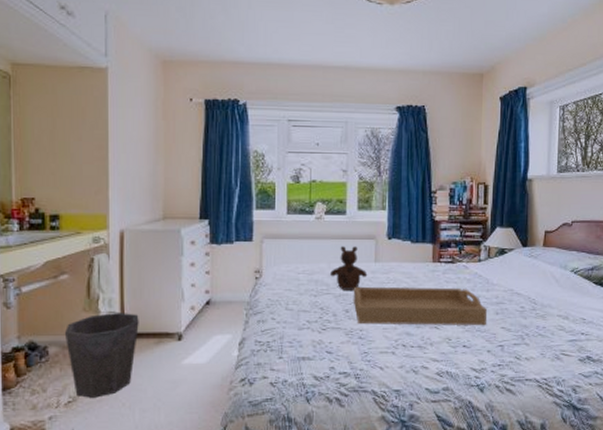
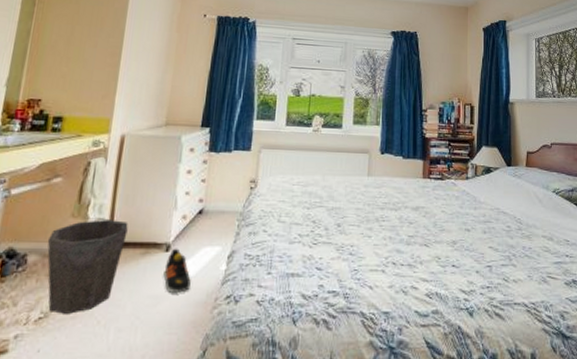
shoe: none [179,337,205,377] -> present [163,248,191,293]
teddy bear: present [330,246,368,290] -> none [324,159,361,204]
serving tray: present [353,286,487,325] -> none [345,200,474,244]

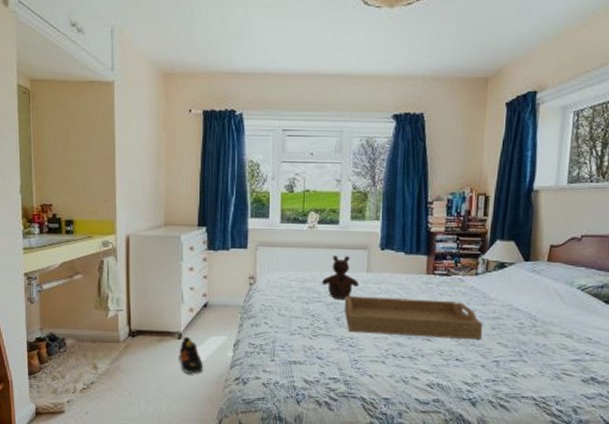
waste bin: present [47,218,128,314] -> none [79,310,143,387]
teddy bear: none [324,159,361,204] -> present [322,255,360,299]
serving tray: none [345,200,474,244] -> present [344,295,482,339]

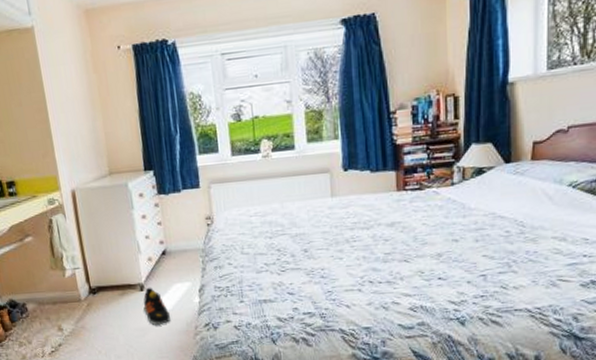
teddy bear: present [322,255,360,299] -> none [284,182,325,230]
serving tray: present [344,295,482,339] -> none [310,216,464,263]

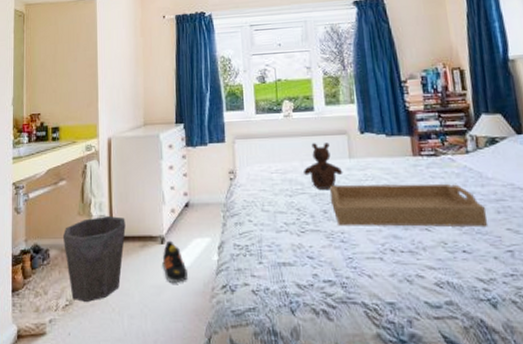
waste bin: none [37,268,104,347] -> present [62,215,126,302]
teddy bear: none [284,182,325,230] -> present [304,142,343,189]
serving tray: none [310,216,464,263] -> present [329,183,487,227]

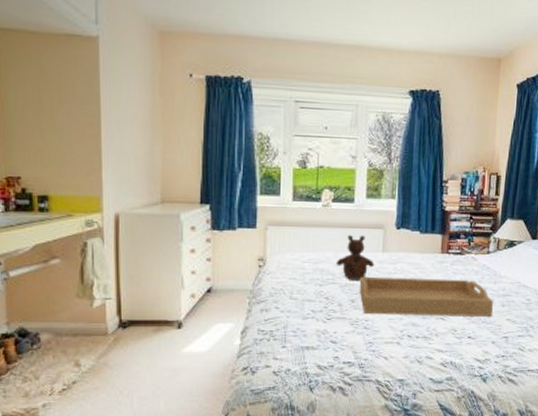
waste bin: present [62,215,126,302] -> none [56,298,137,386]
shoe: present [162,240,188,283] -> none [179,325,206,366]

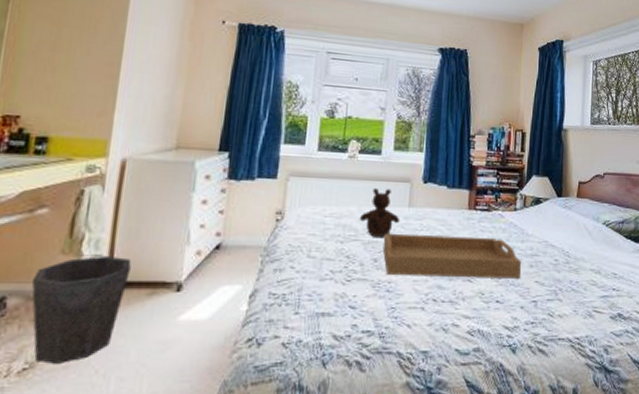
waste bin: none [56,298,137,386] -> present [31,255,132,364]

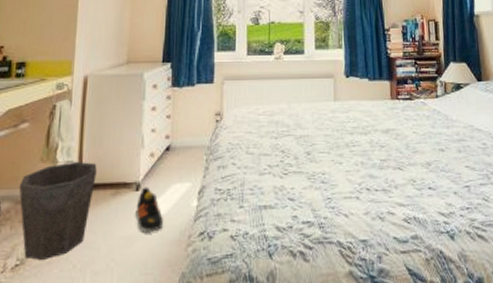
shoe: none [174,287,207,337] -> present [135,186,163,232]
teddy bear: present [360,188,400,237] -> none [291,85,328,131]
serving tray: present [382,233,521,278] -> none [314,125,450,167]

